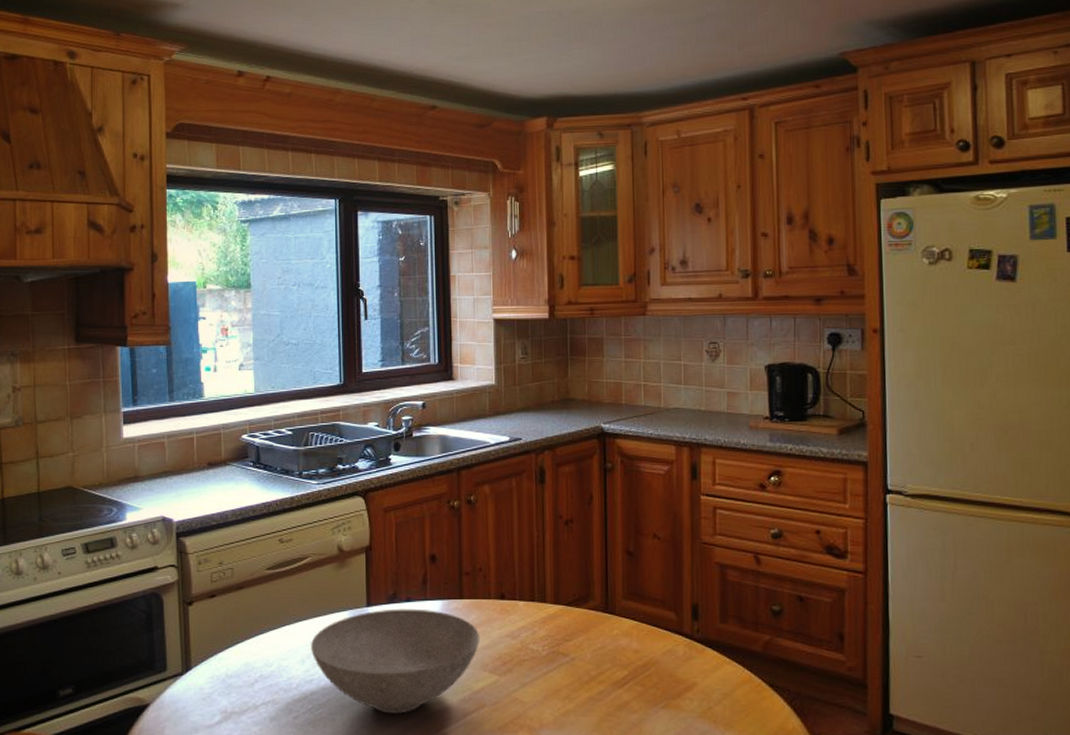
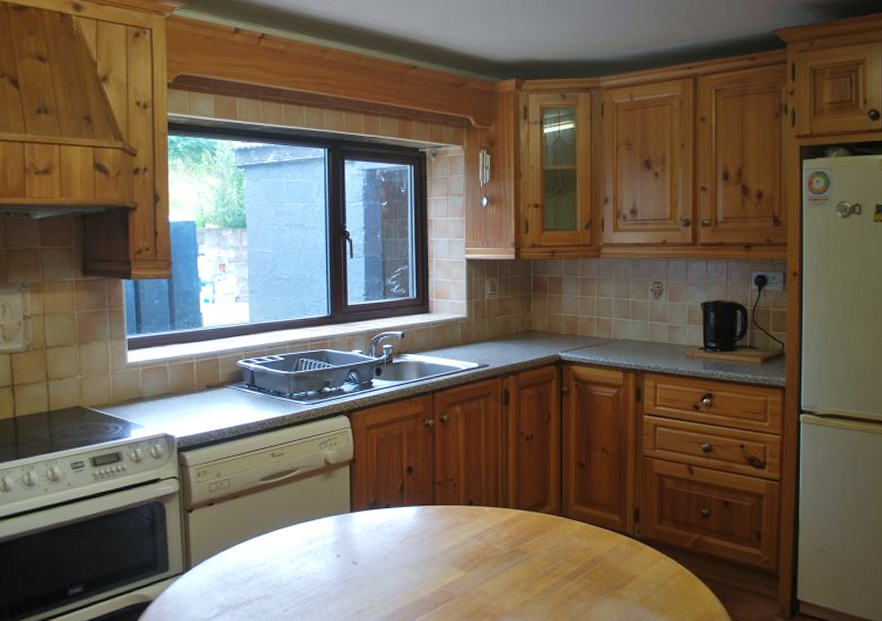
bowl: present [311,609,480,714] -> none [300,514,451,606]

